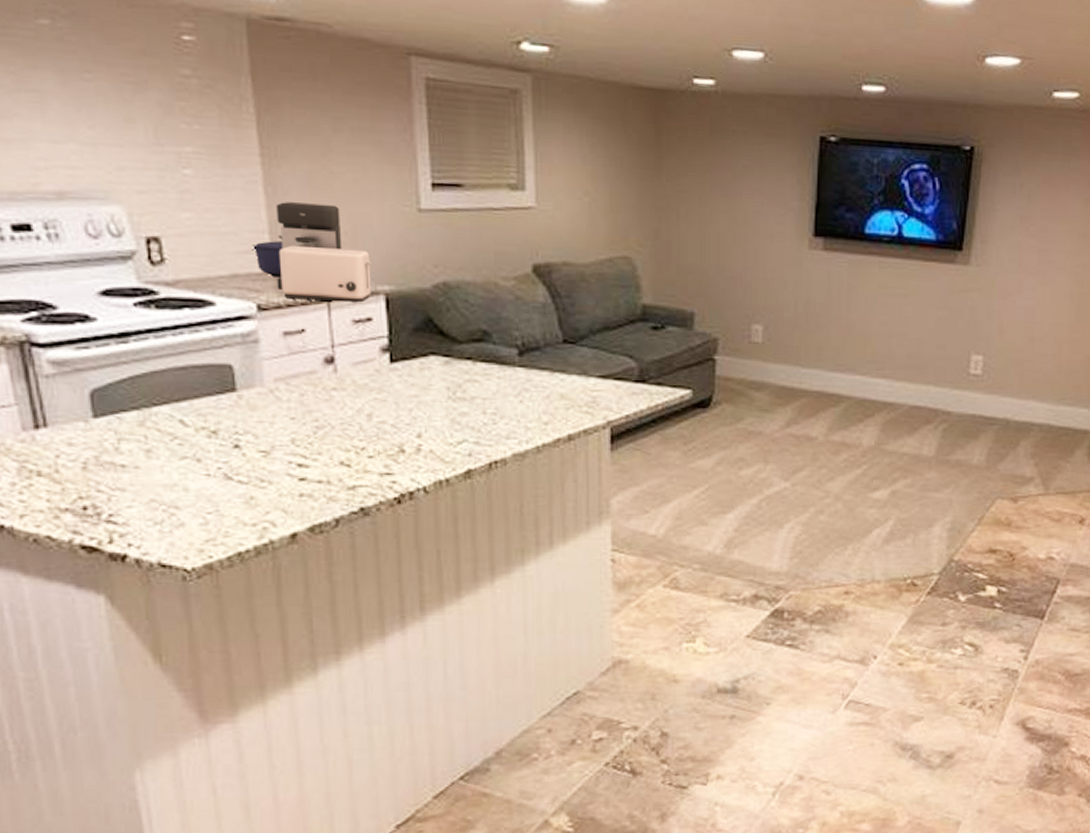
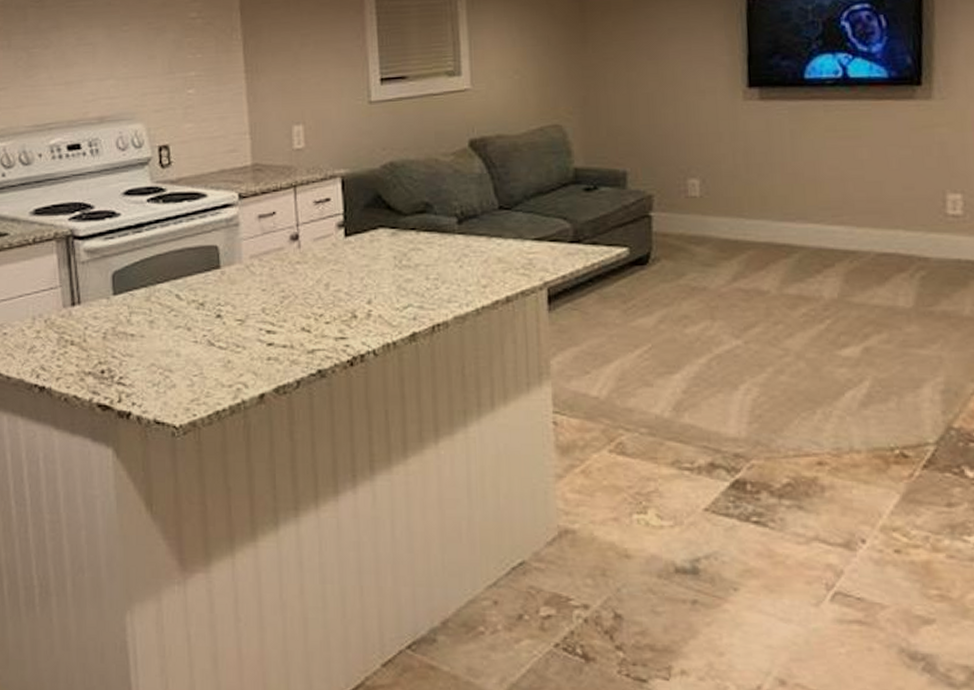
cooking pot: present [251,235,283,278] -> none [236,135,260,170]
coffee maker: present [276,202,343,290] -> none [254,105,307,180]
toaster: present [278,245,372,303] -> none [256,140,331,187]

